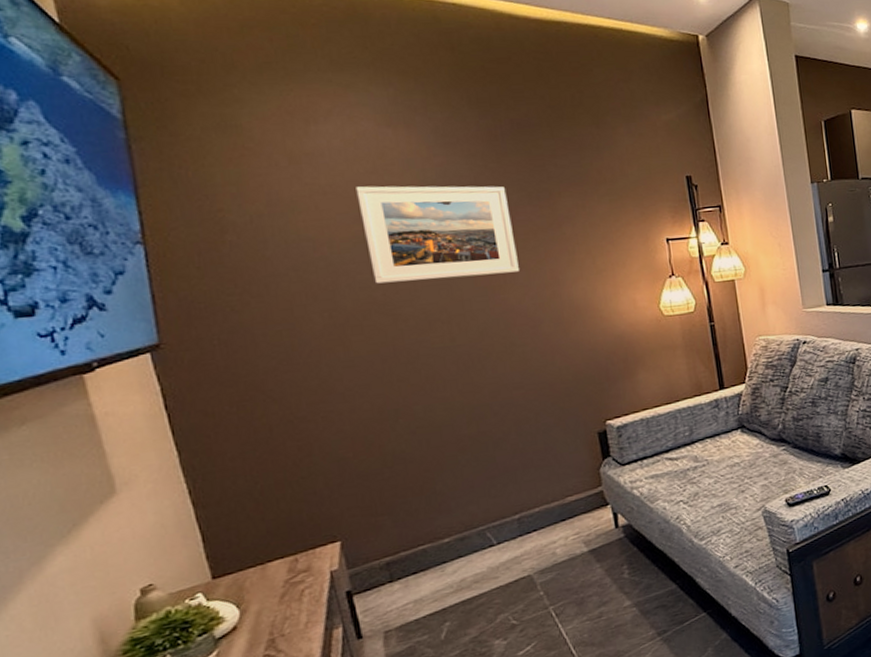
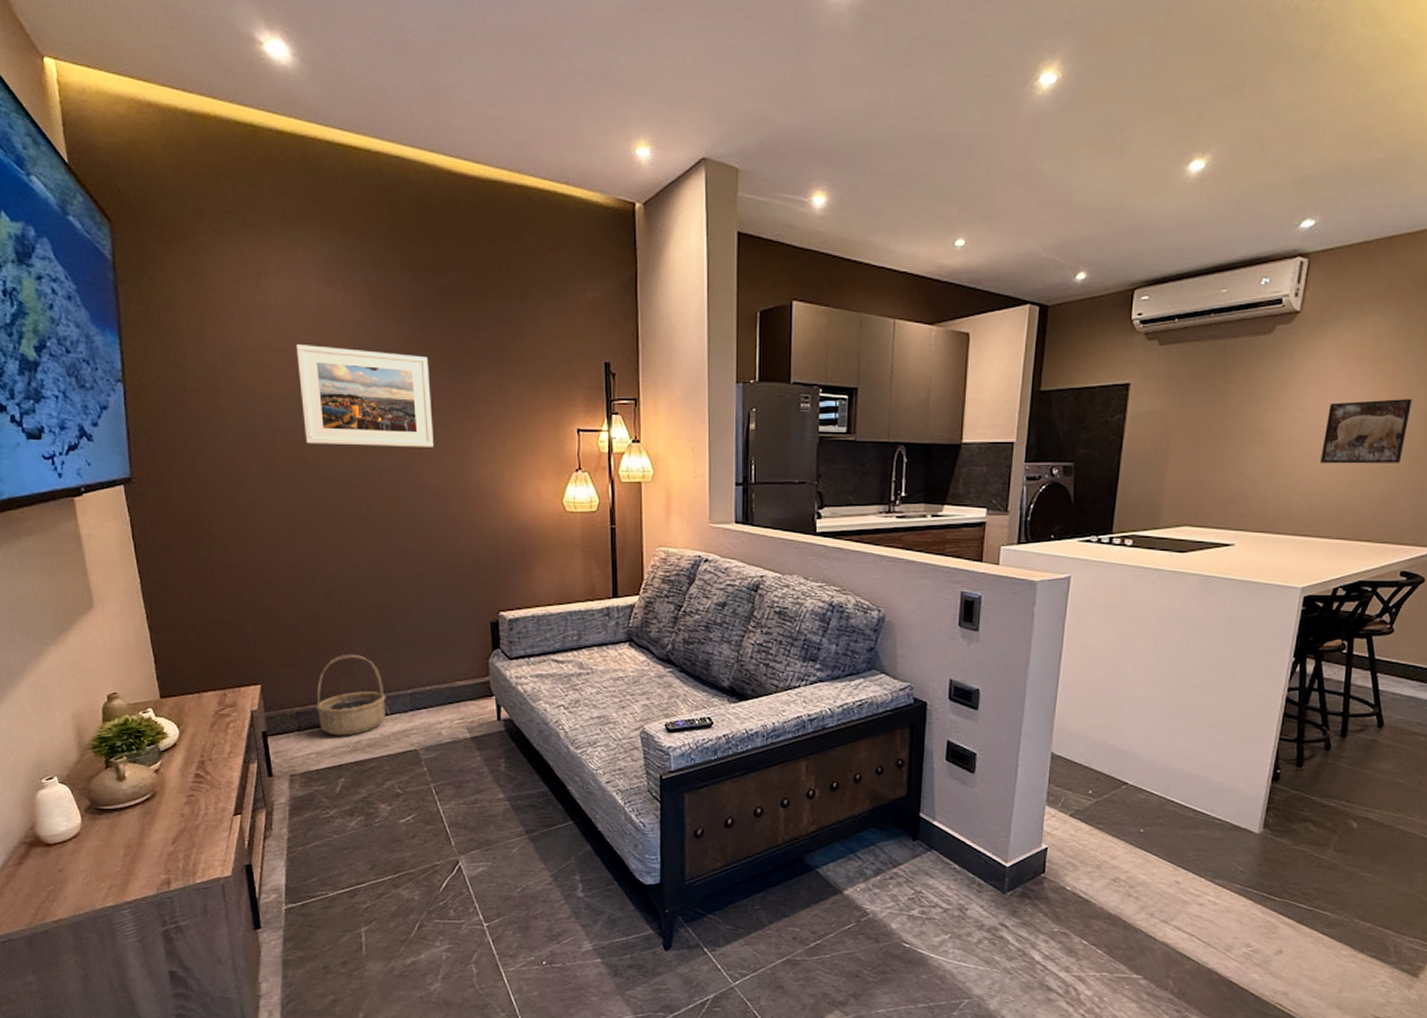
basket: none [408,489,492,580] -> present [315,653,386,736]

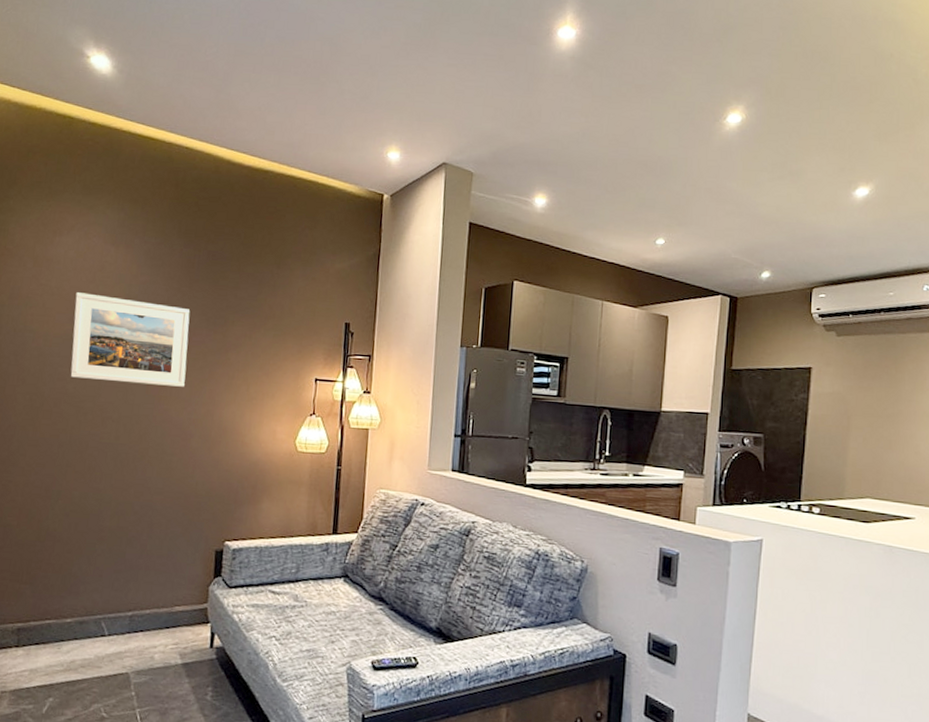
basket: present [315,653,386,736] -> none [37,573,107,655]

